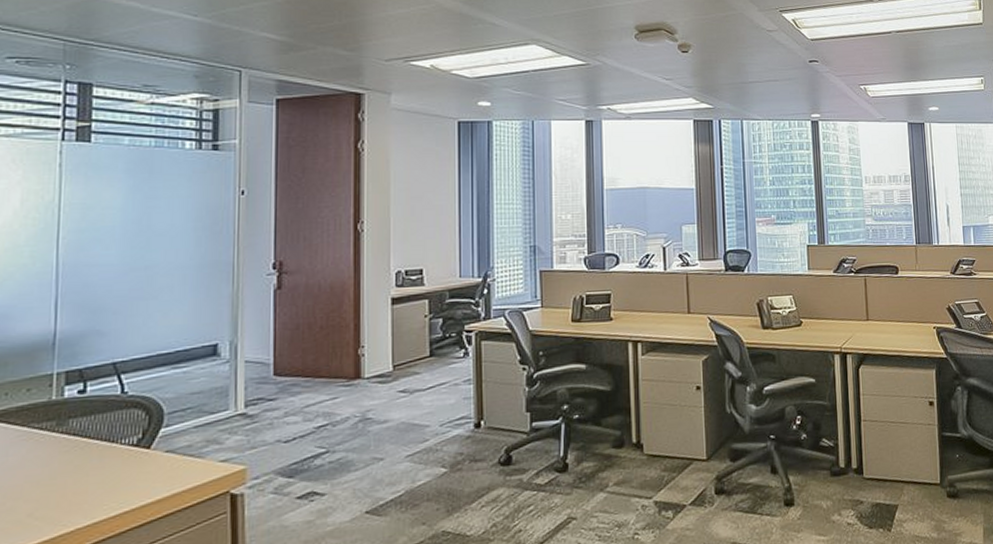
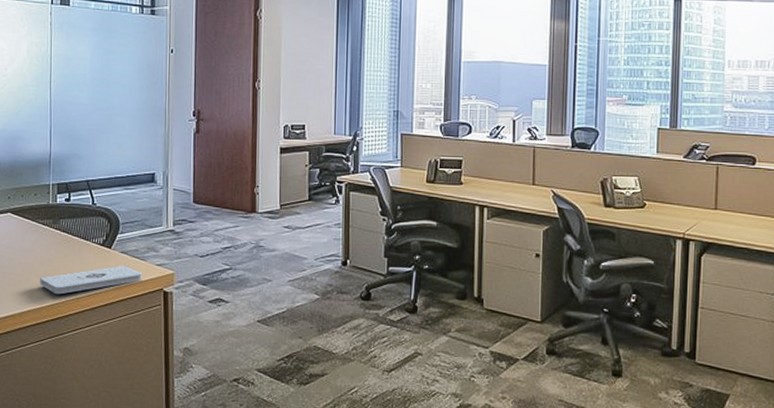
notepad: none [33,468,199,524] -> present [40,266,143,295]

